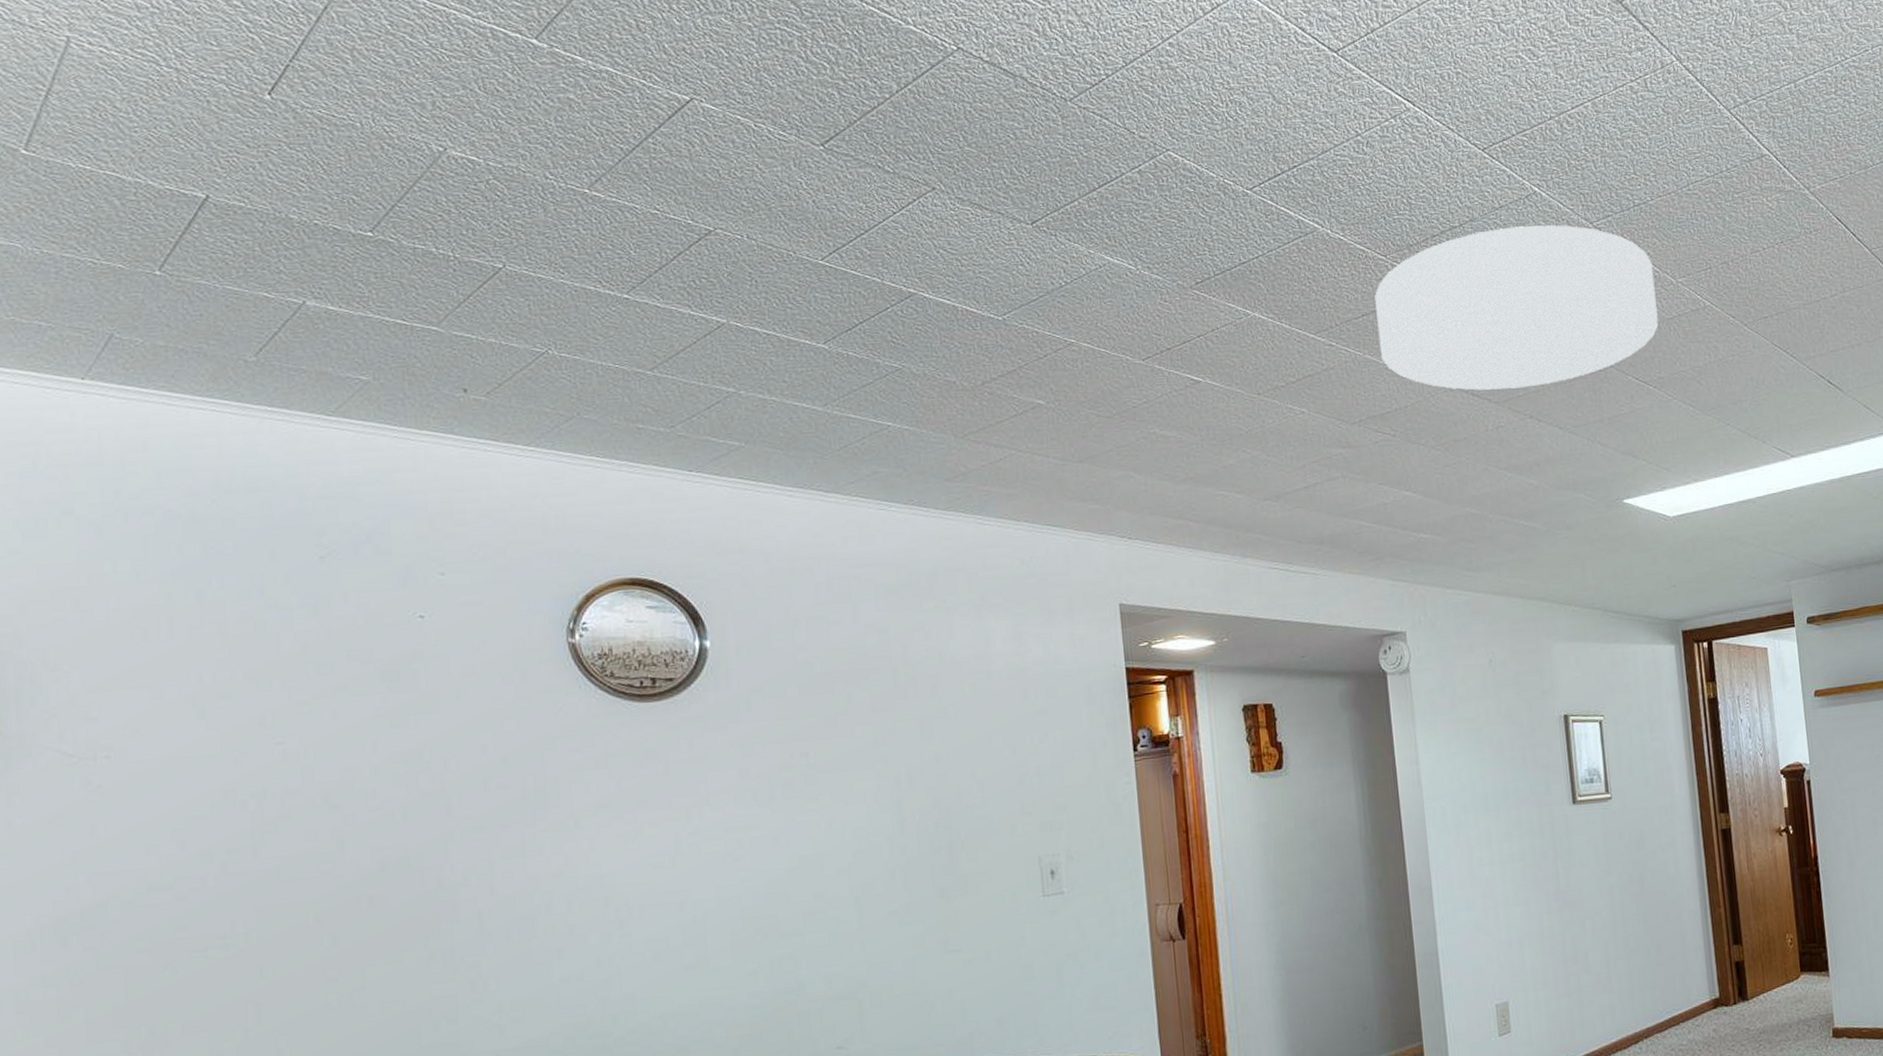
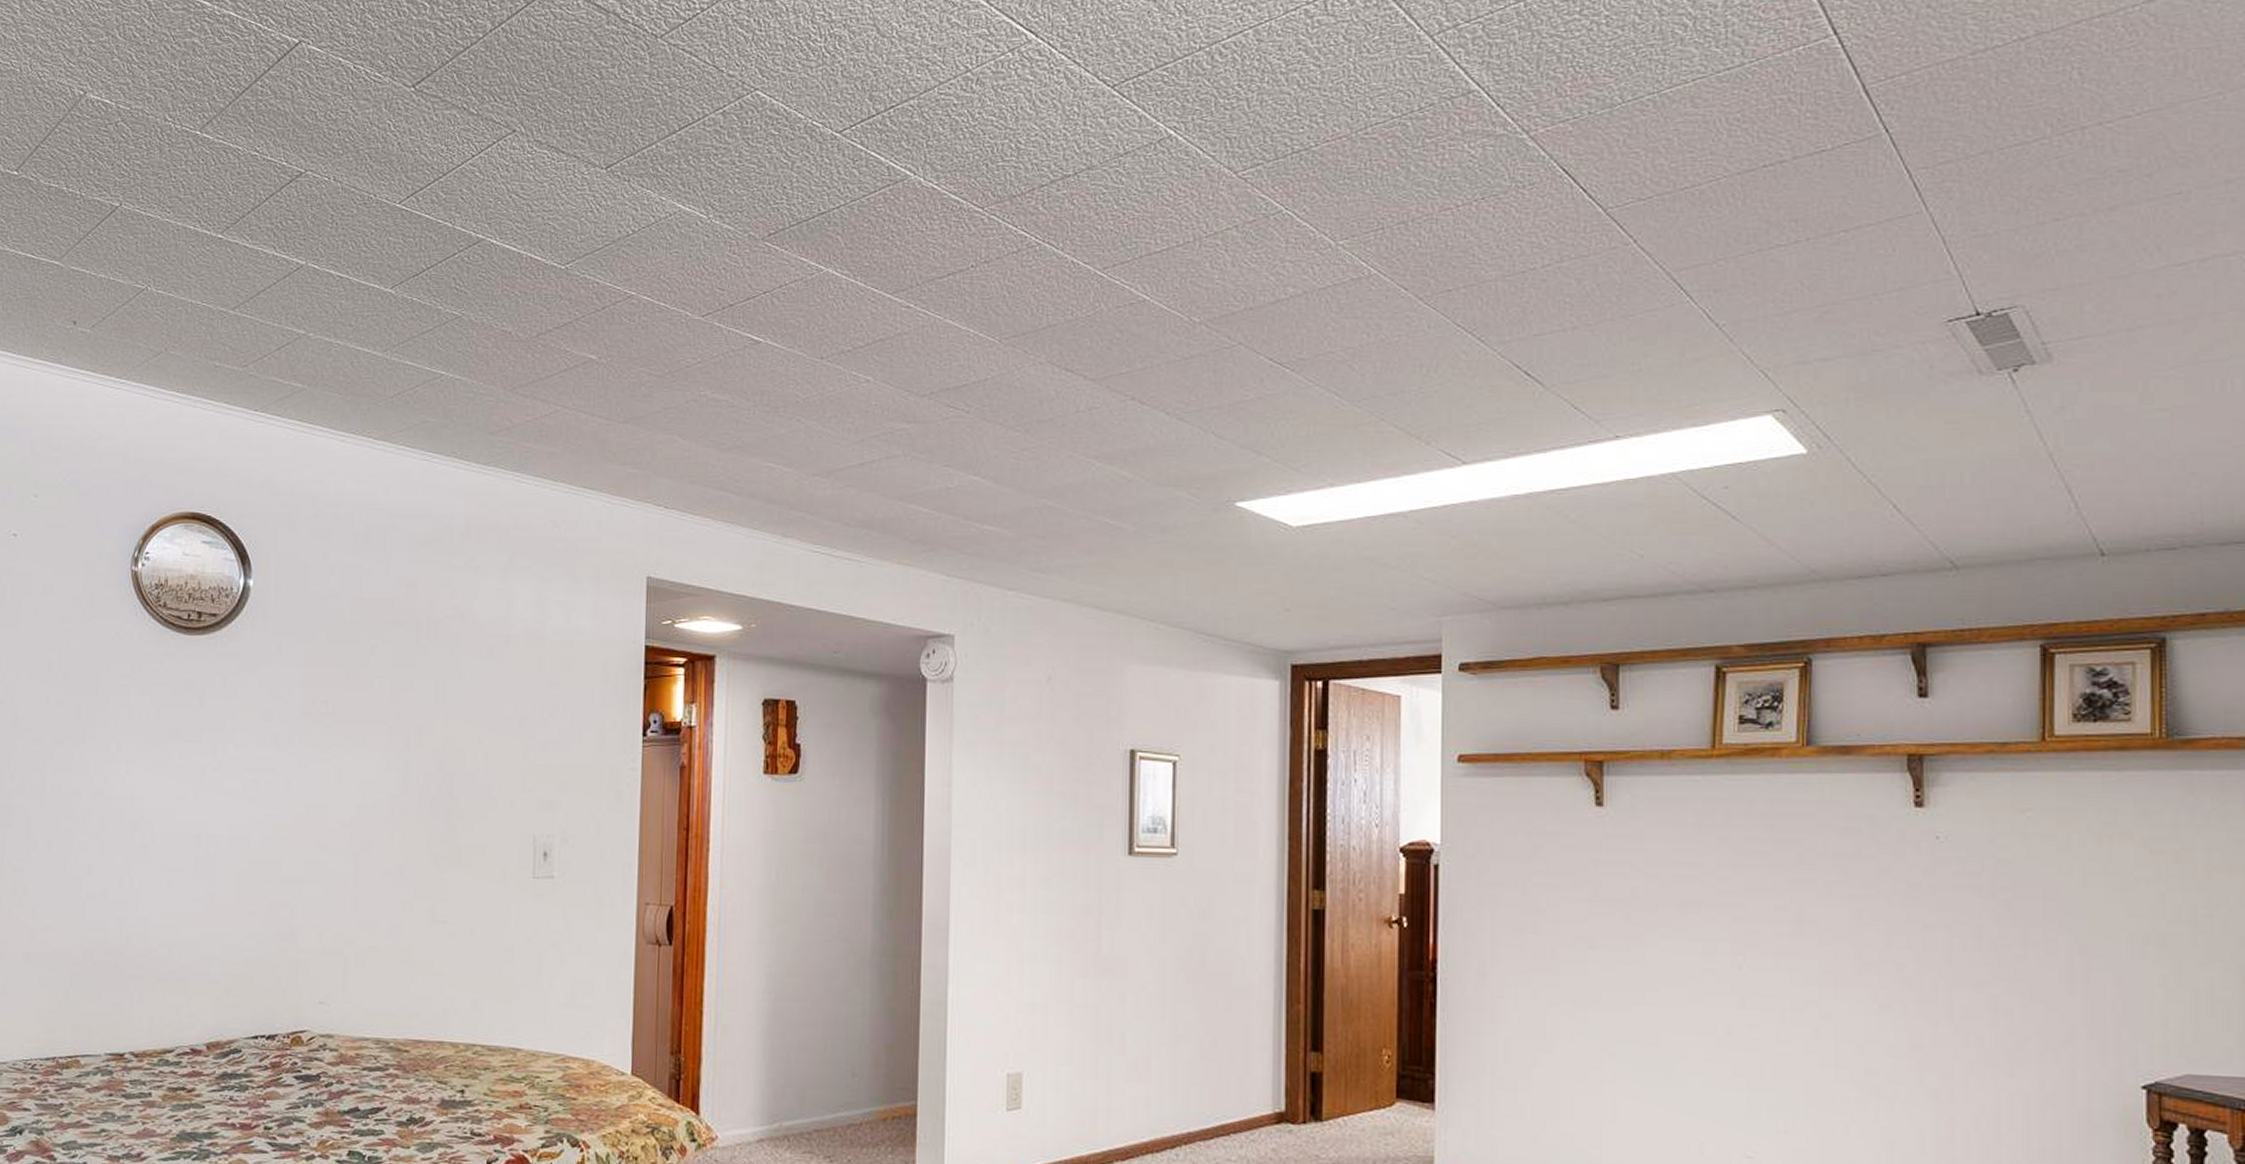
ceiling light: present [1375,225,1659,391] -> none [963,174,1307,365]

